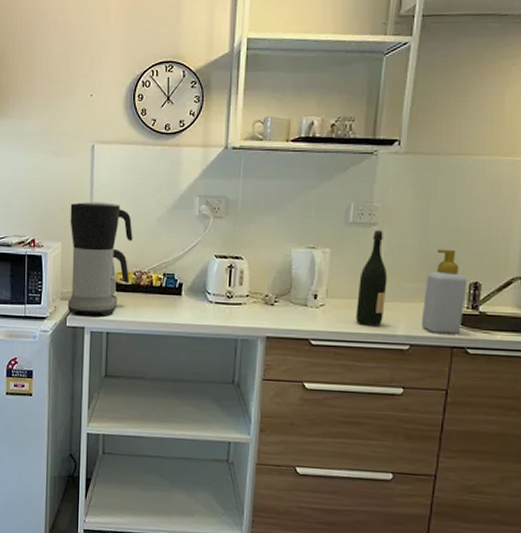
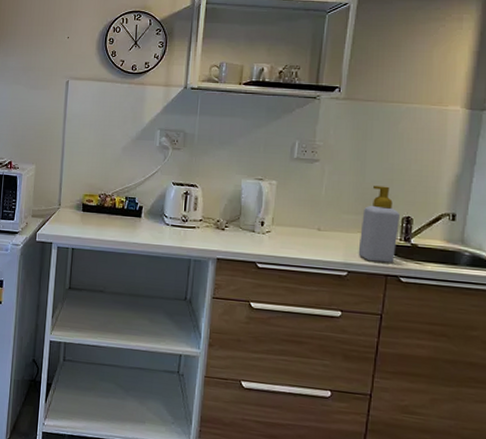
coffee maker: present [67,201,133,316] -> none [37,130,100,233]
wine bottle: present [356,229,388,326] -> none [299,165,328,253]

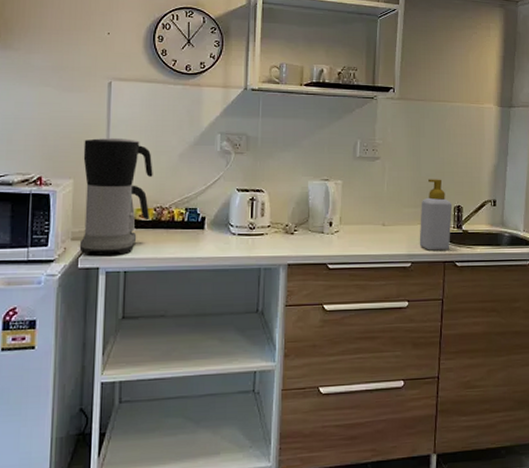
coffee maker: none [37,130,100,233] -> present [79,137,153,255]

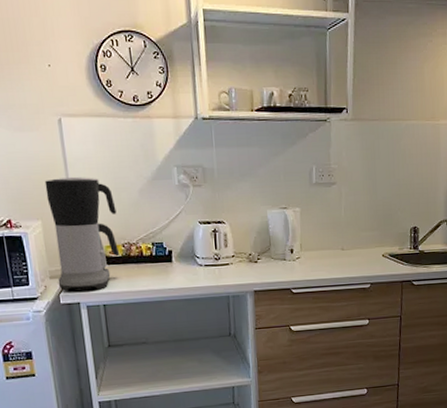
soap bottle: present [419,179,453,251] -> none [377,201,409,272]

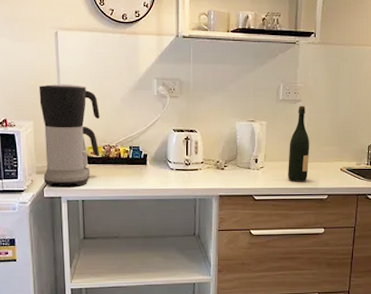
wine bottle: none [326,188,349,272] -> present [288,105,310,182]

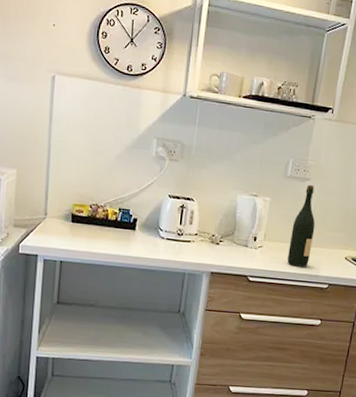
coffee maker: present [39,83,100,187] -> none [20,131,91,245]

